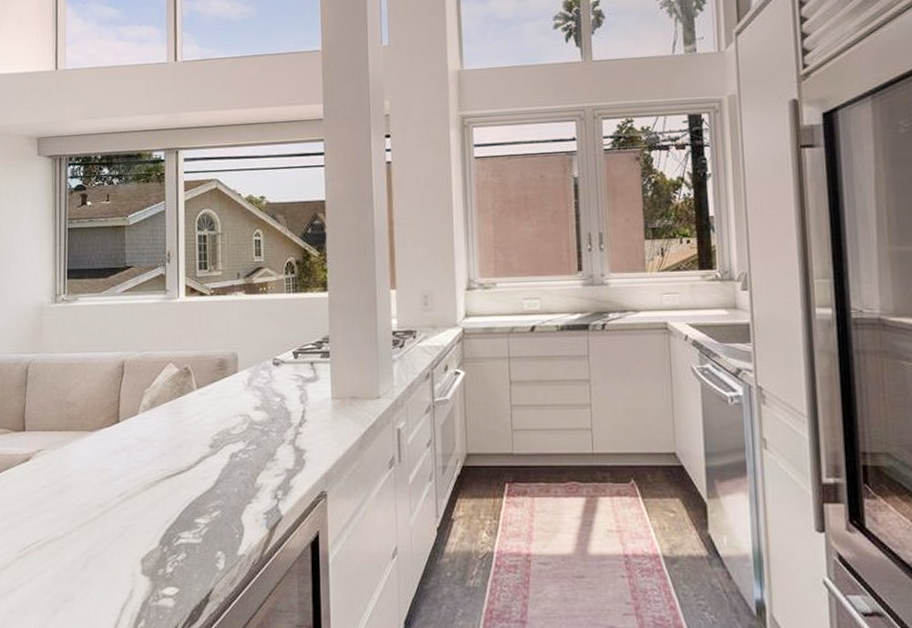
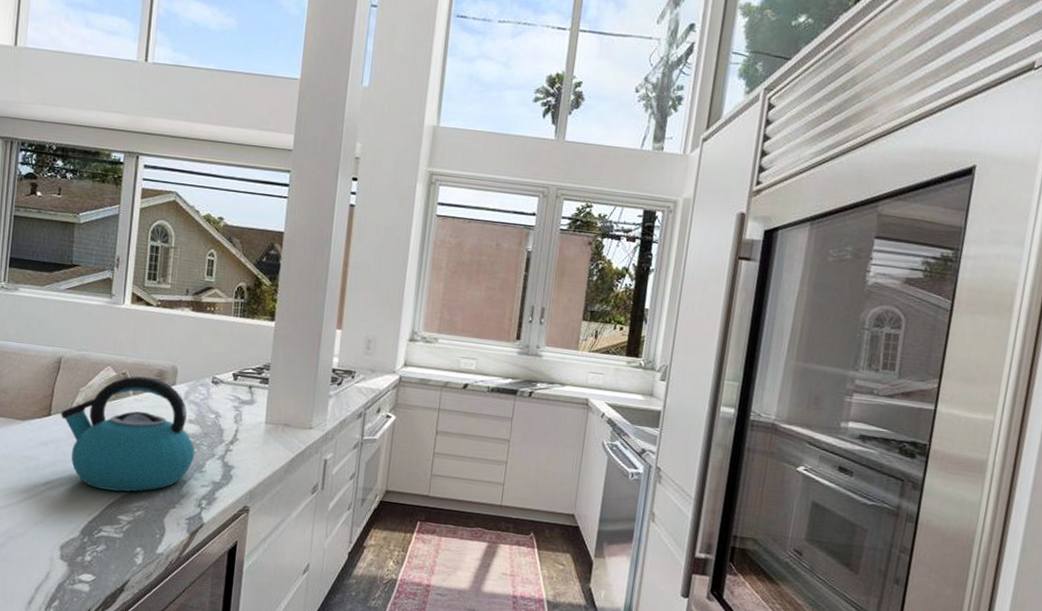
kettle: none [128,368,265,493] -> present [60,376,195,492]

